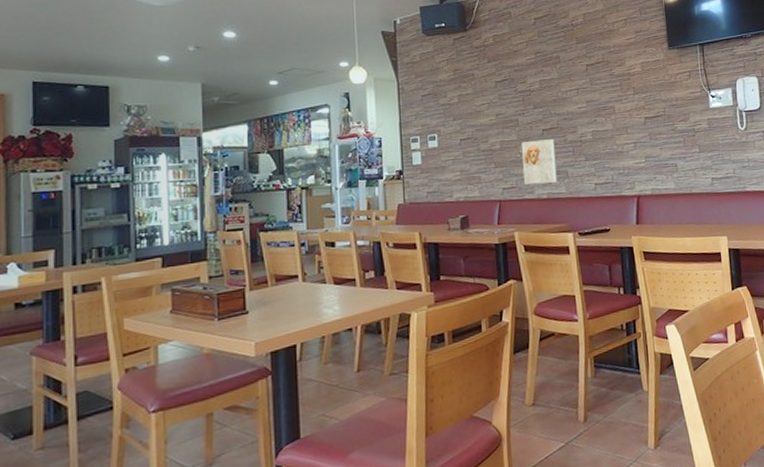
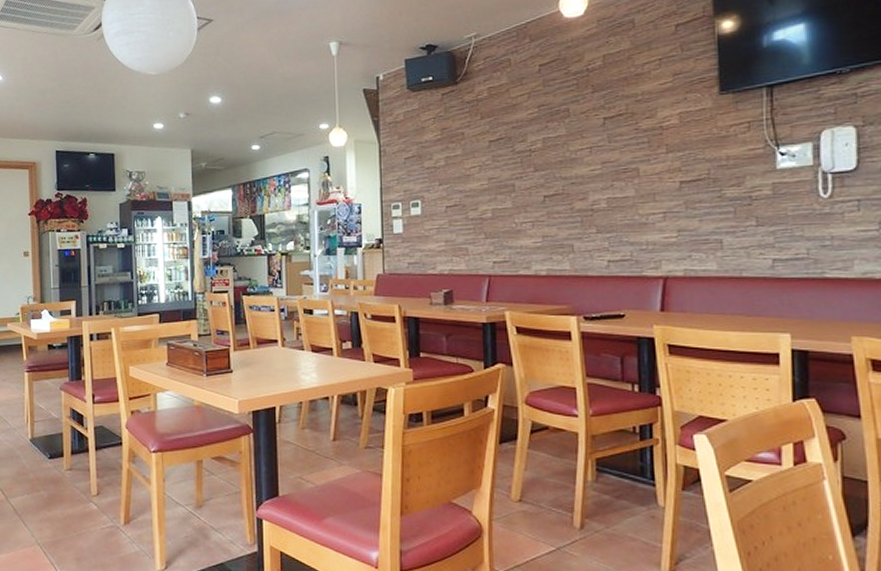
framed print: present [522,139,557,184] -> none [518,207,560,258]

